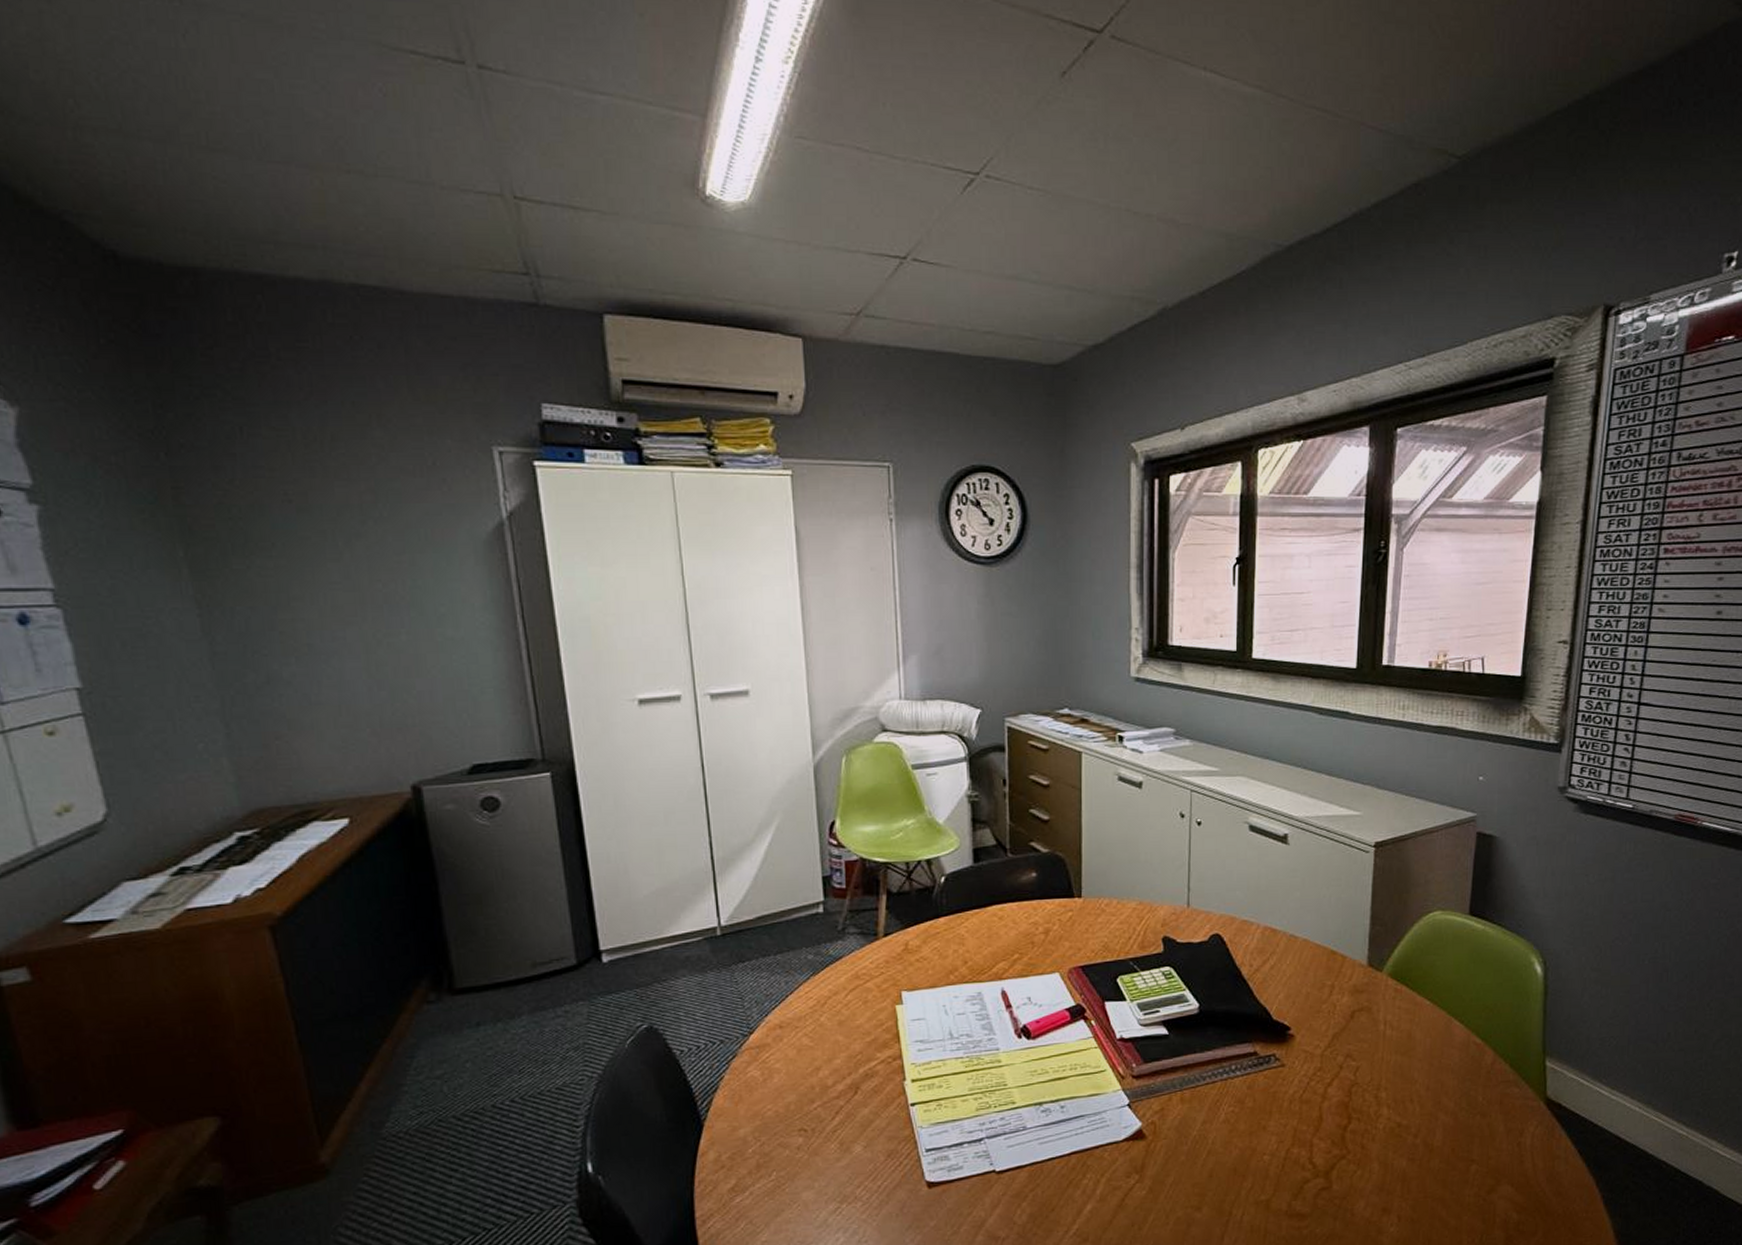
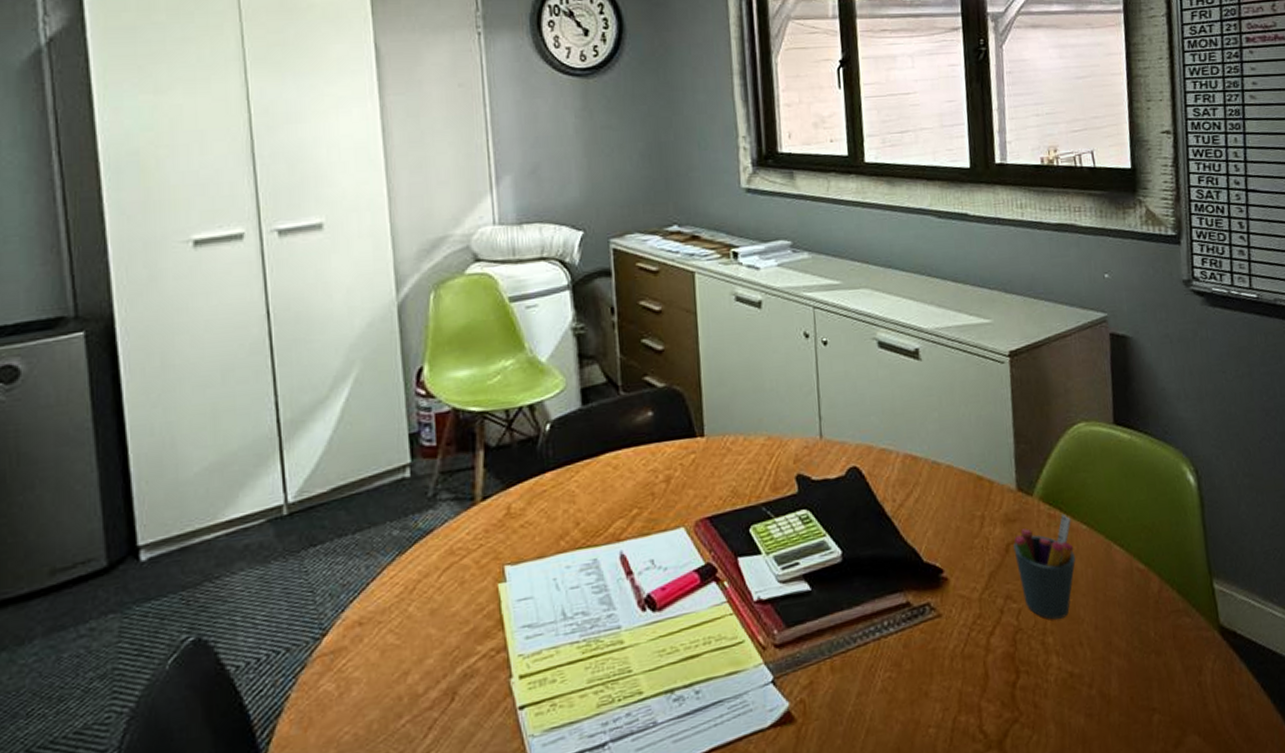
pen holder: none [1358,989,1417,1078] -> present [1013,513,1076,620]

